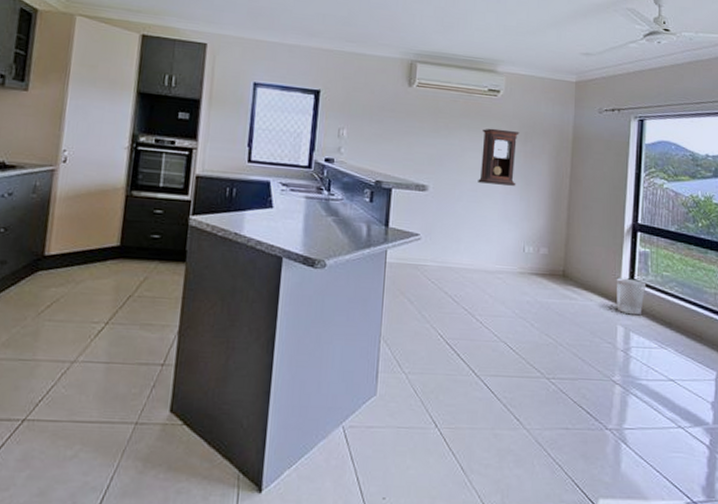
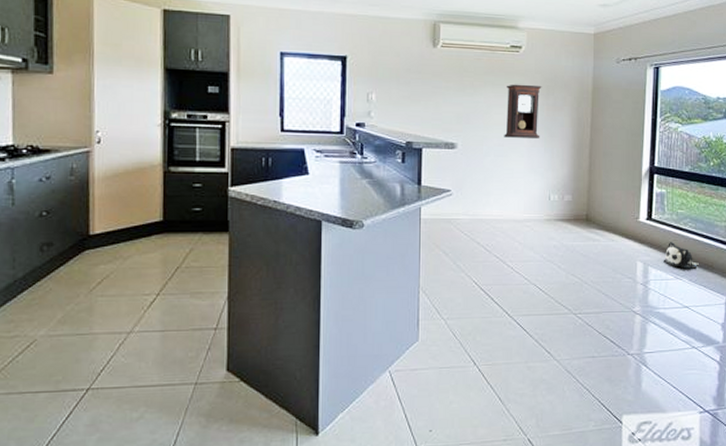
wastebasket: present [617,277,647,316] -> none [636,218,663,251]
plush toy: none [646,305,686,338] -> present [663,241,699,269]

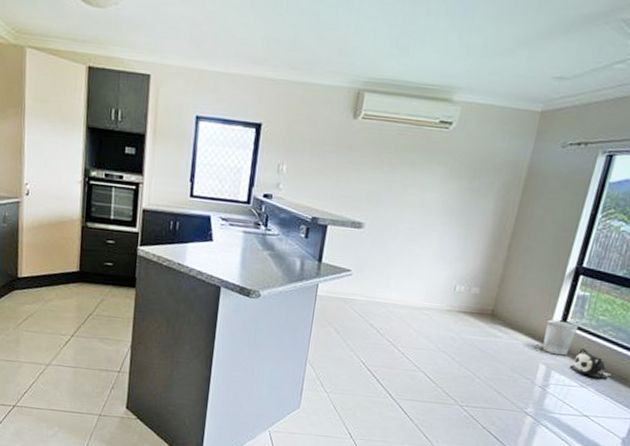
pendulum clock: present [504,84,542,138] -> none [416,163,468,225]
wastebasket: none [636,218,663,251] -> present [542,319,579,356]

